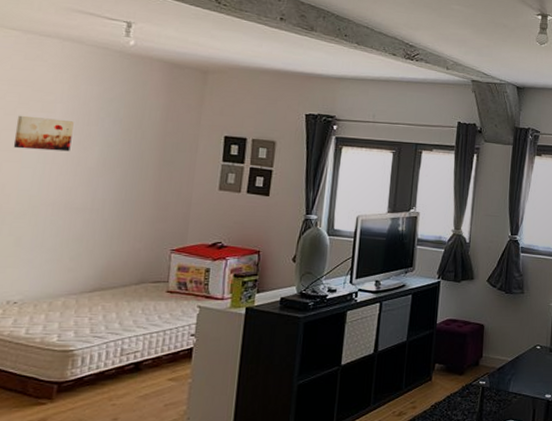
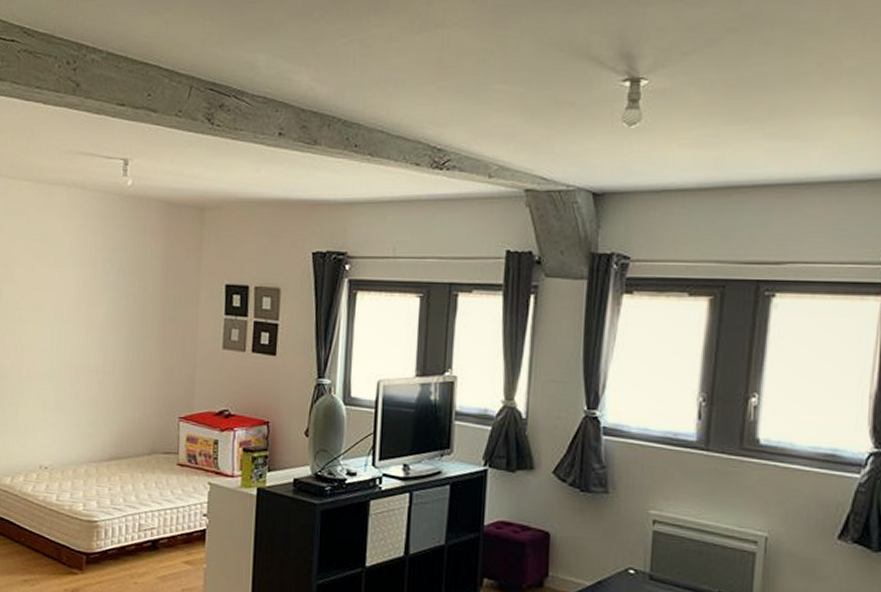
wall art: present [13,115,74,152] -> none [34,271,83,309]

